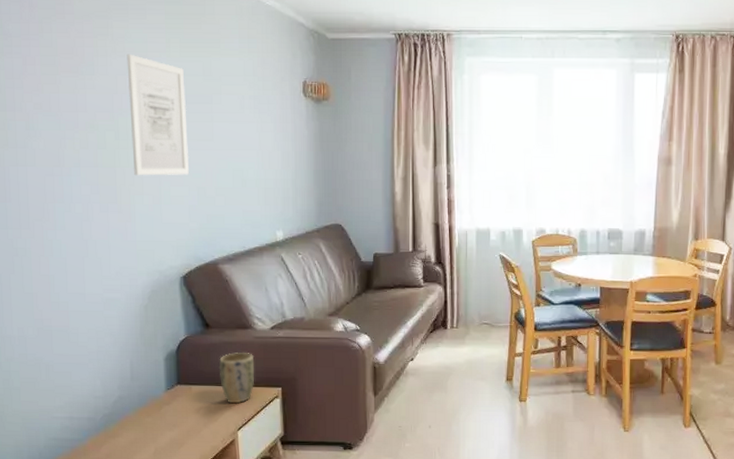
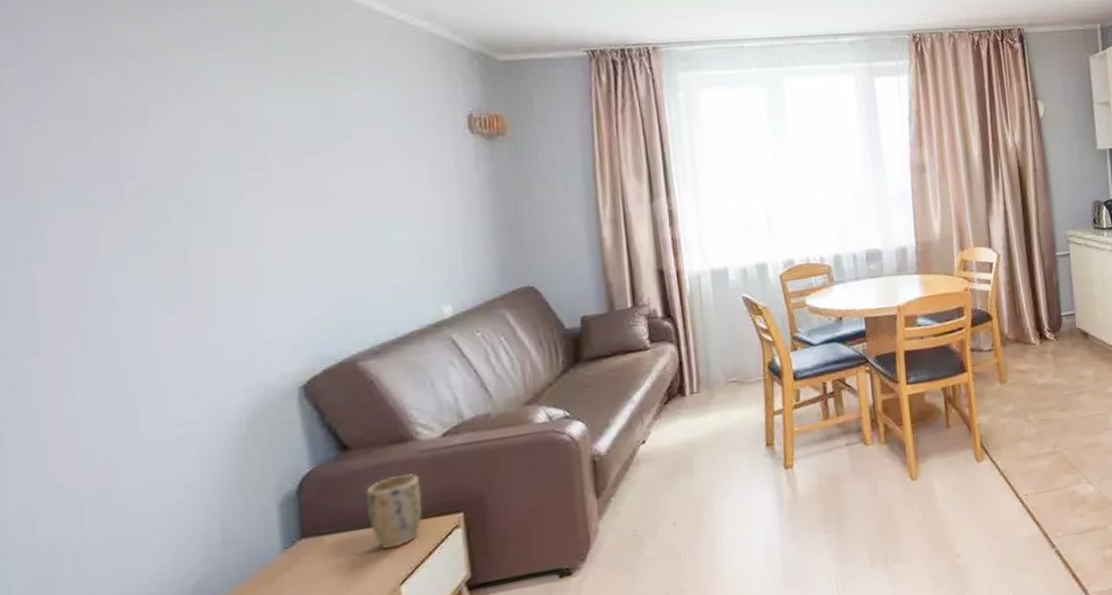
wall art: present [126,54,189,176] -> none [200,97,306,258]

